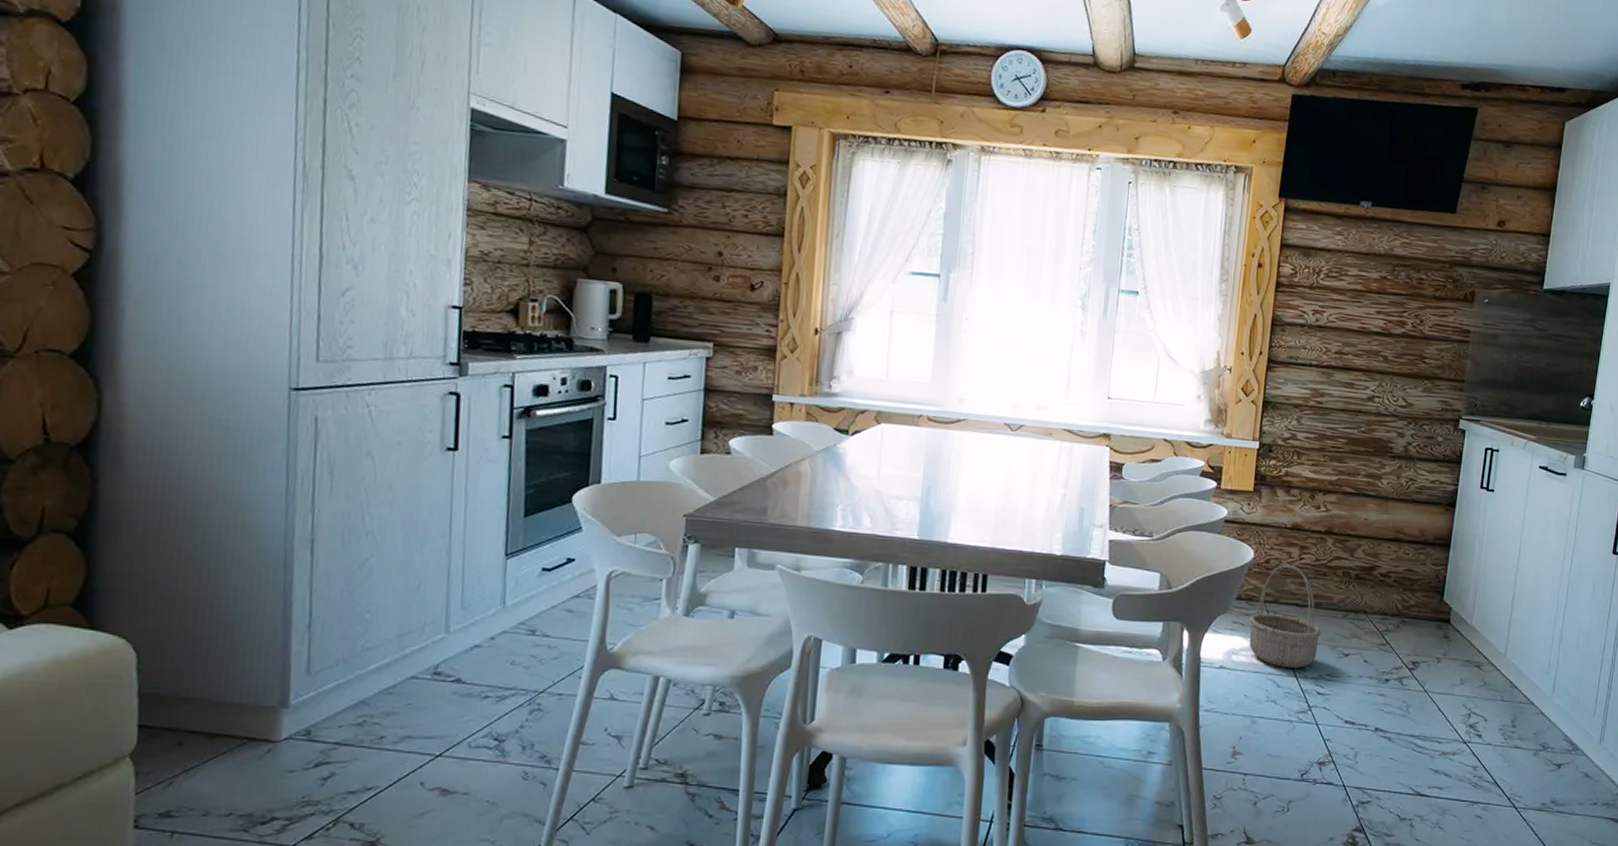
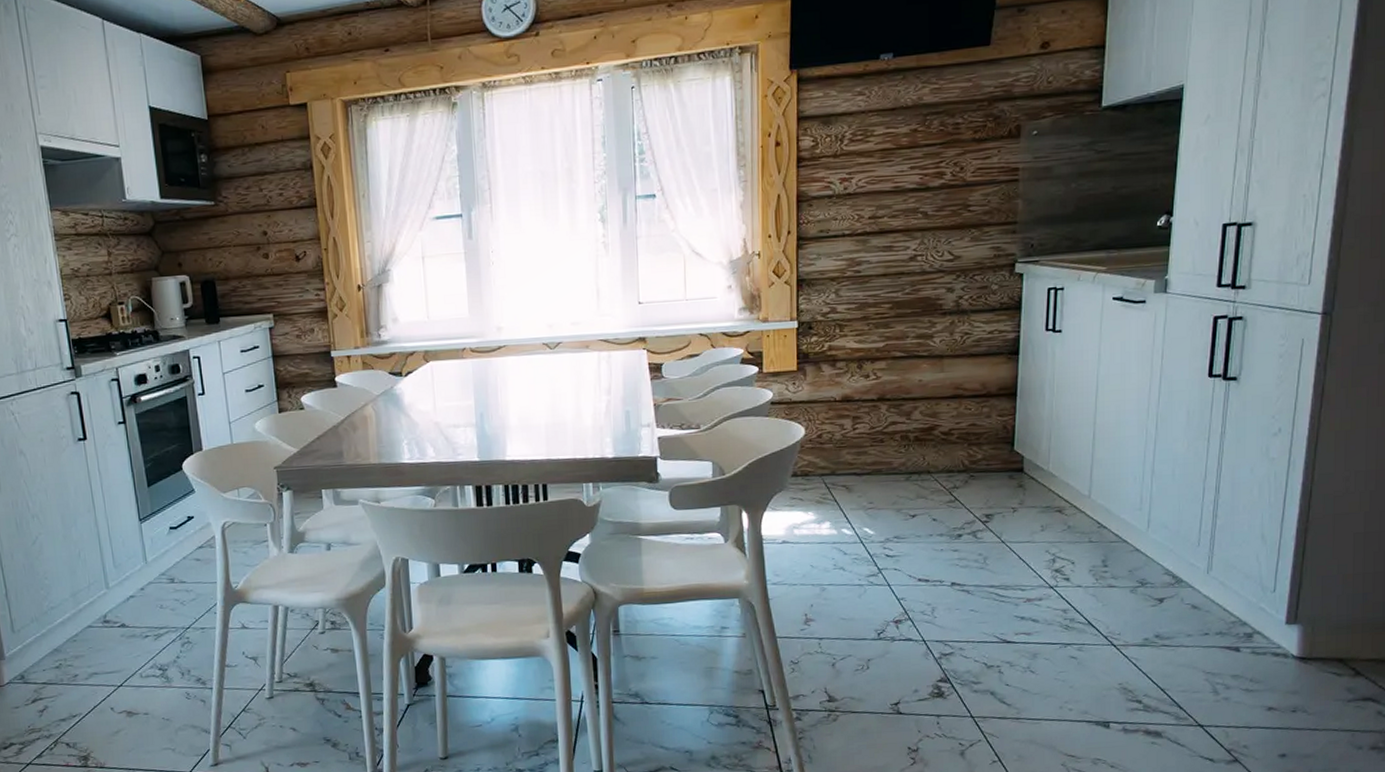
basket: present [1249,564,1321,669] -> none [808,435,884,536]

